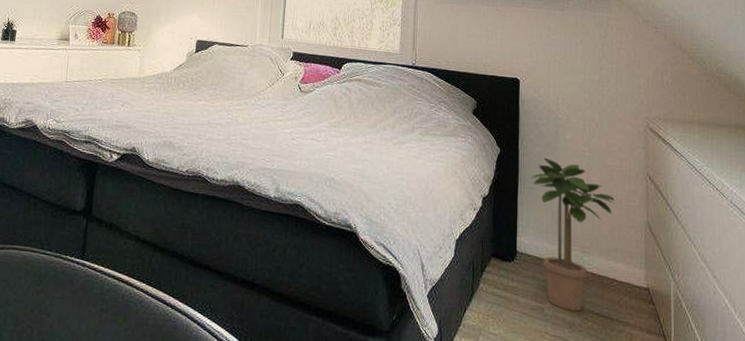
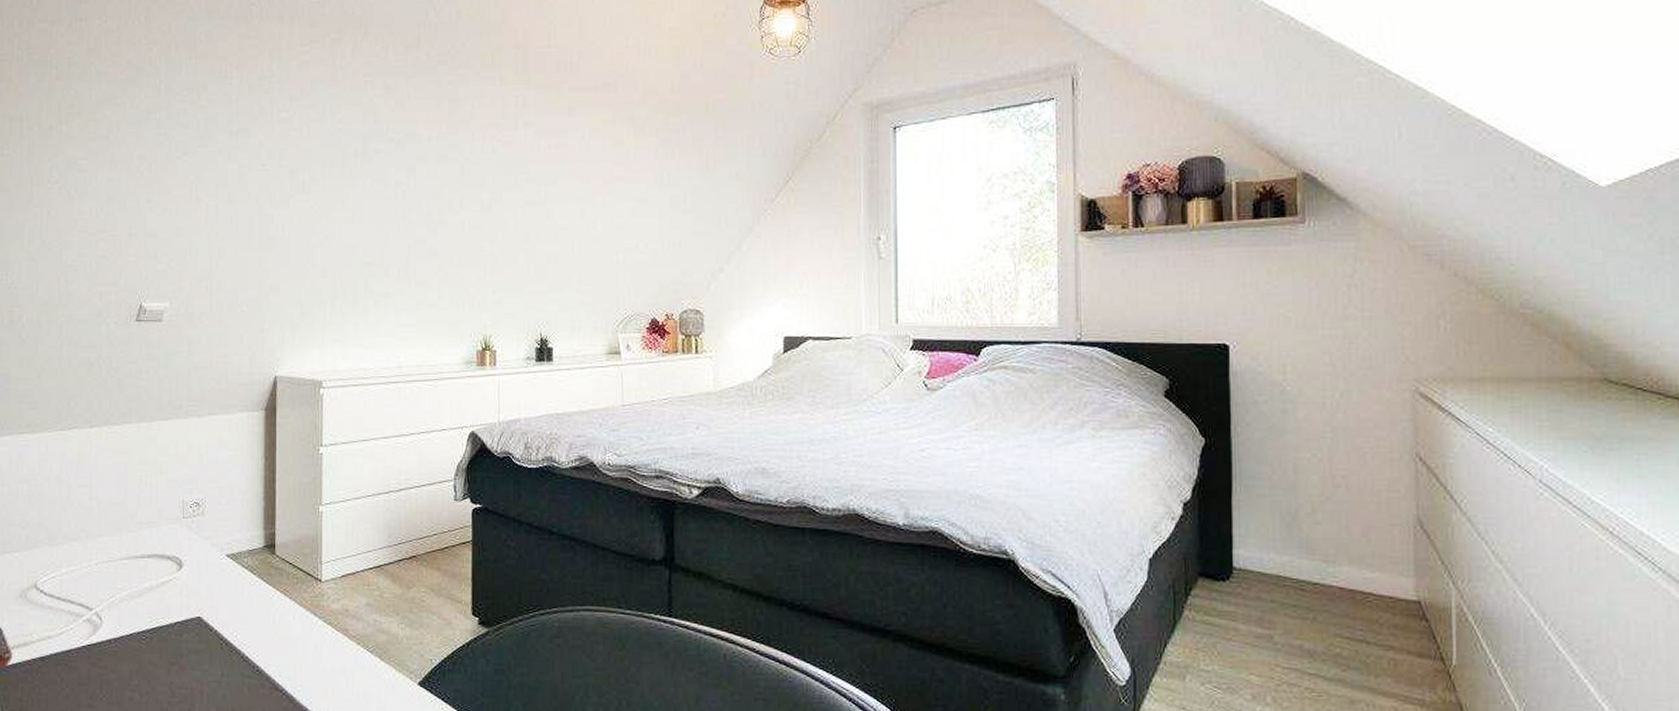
potted plant: present [531,157,614,312] -> none [1249,444,1369,636]

